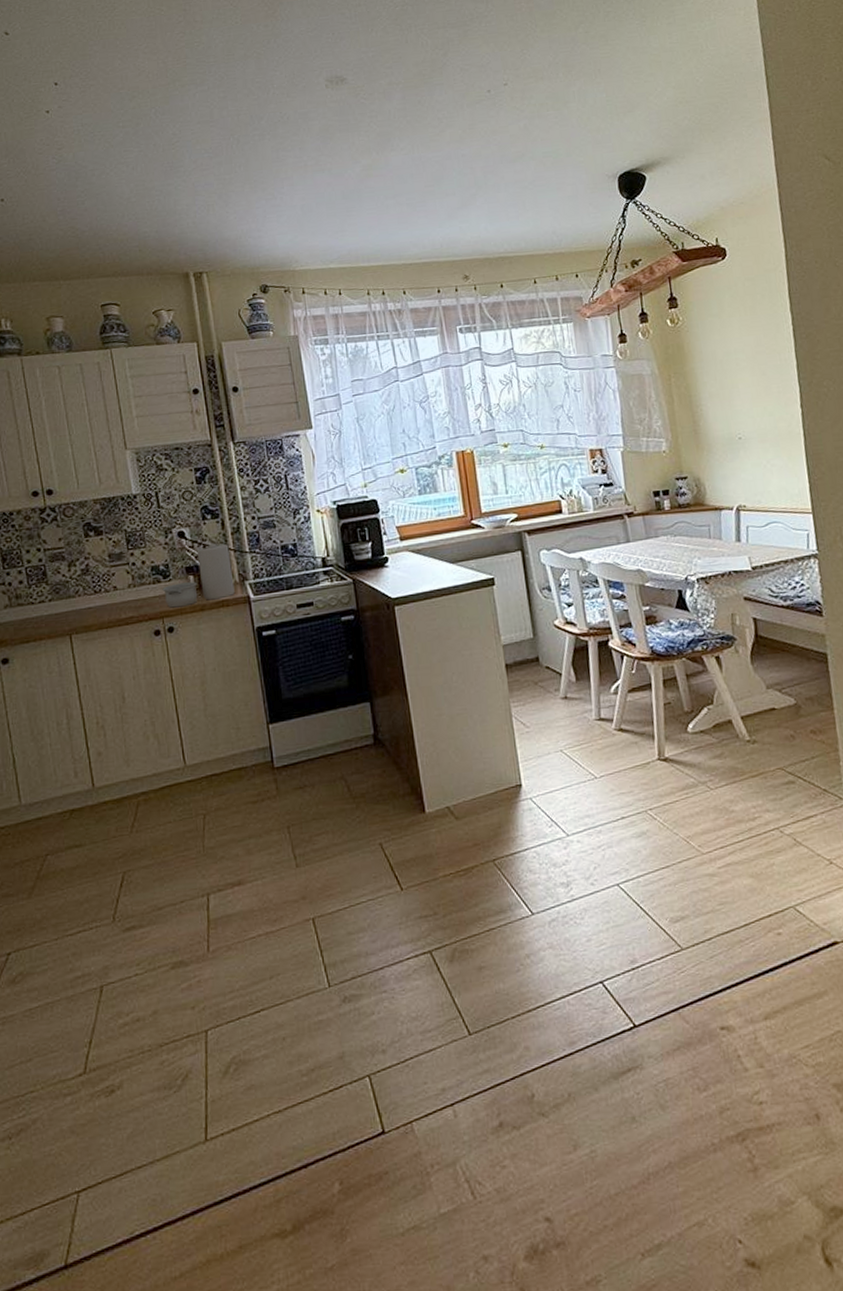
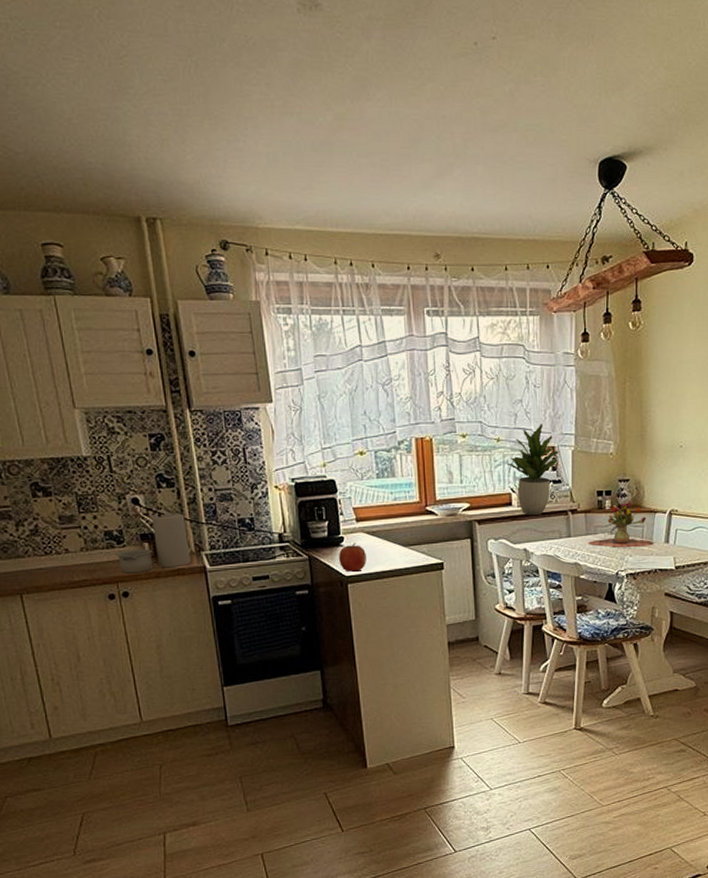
fruit: none [384,562,414,594] -> present [339,542,367,572]
potted plant: none [551,427,609,522] -> present [505,424,559,515]
flower arrangement: none [649,499,724,552] -> present [587,501,654,548]

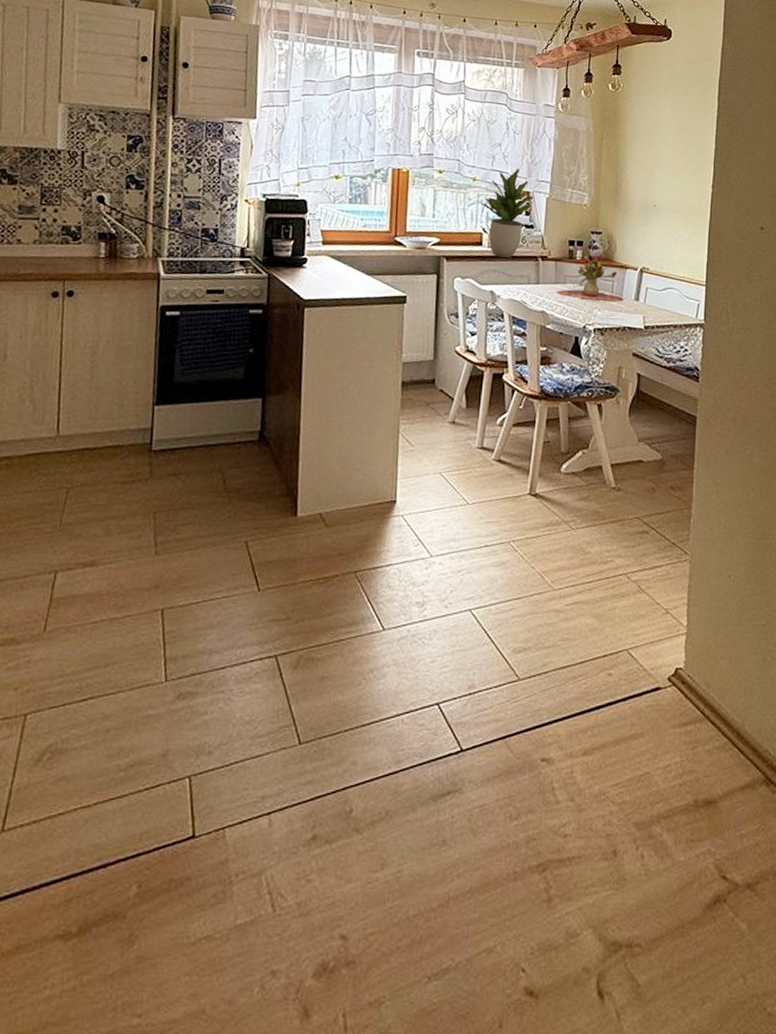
cooking pot: present [116,549,153,574] -> none [69,247,108,273]
paper towel holder: present [151,512,191,568] -> none [111,214,148,271]
fruit: present [339,542,367,572] -> none [299,265,329,296]

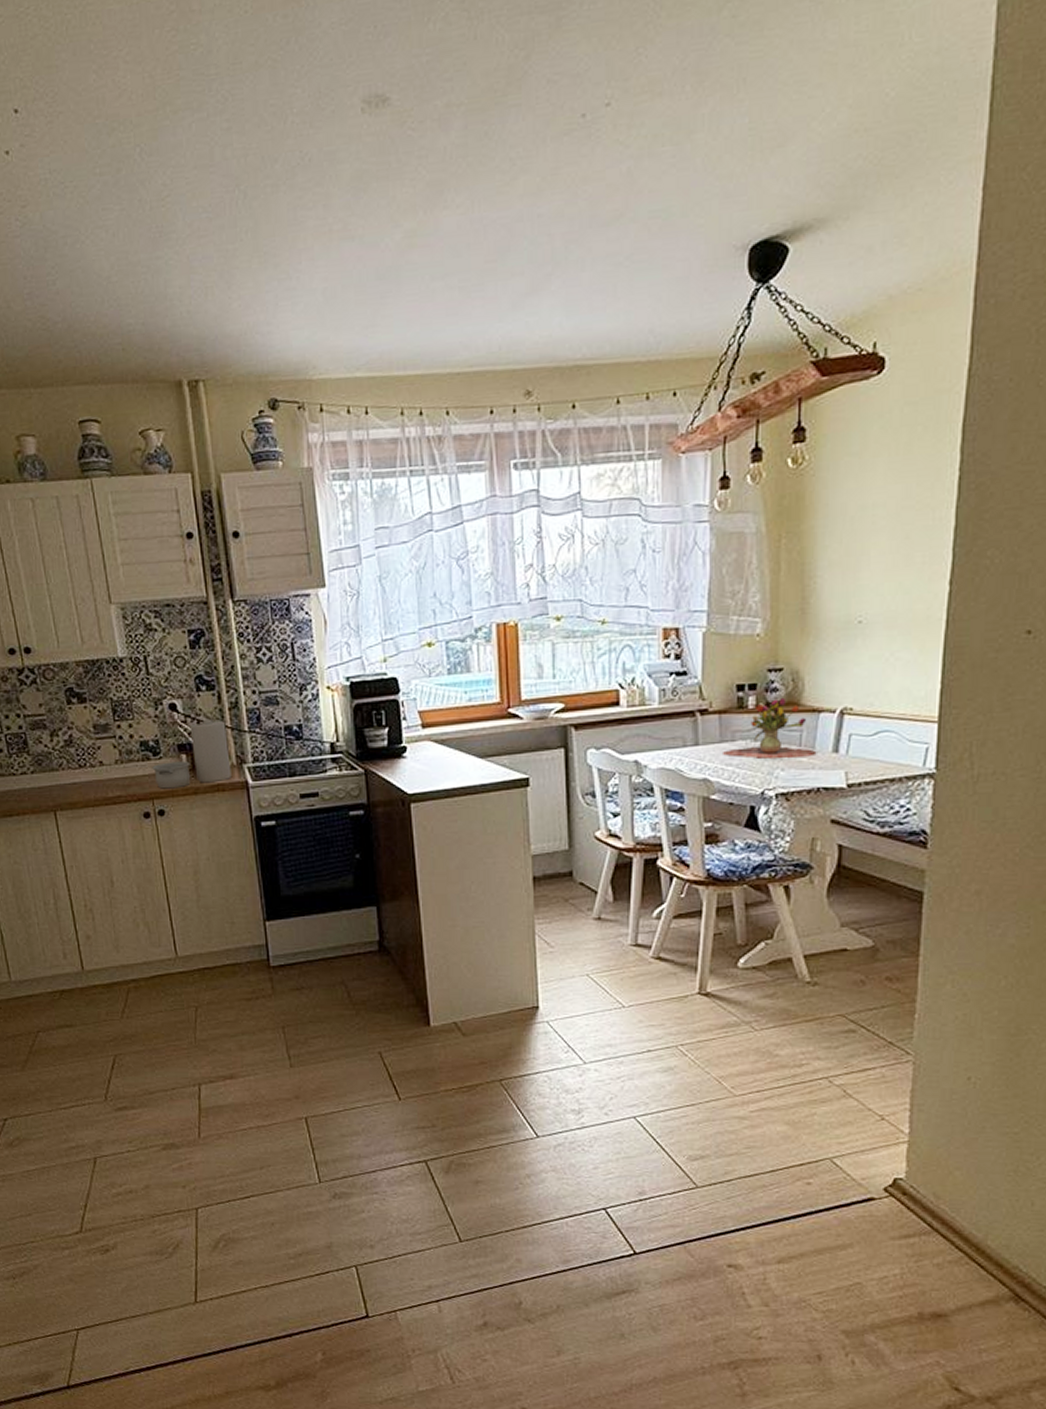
cooking pot: none [69,247,108,273] -> present [152,761,191,789]
paper towel holder: none [111,214,148,271] -> present [189,718,231,783]
potted plant: present [479,168,534,258] -> none [612,599,685,718]

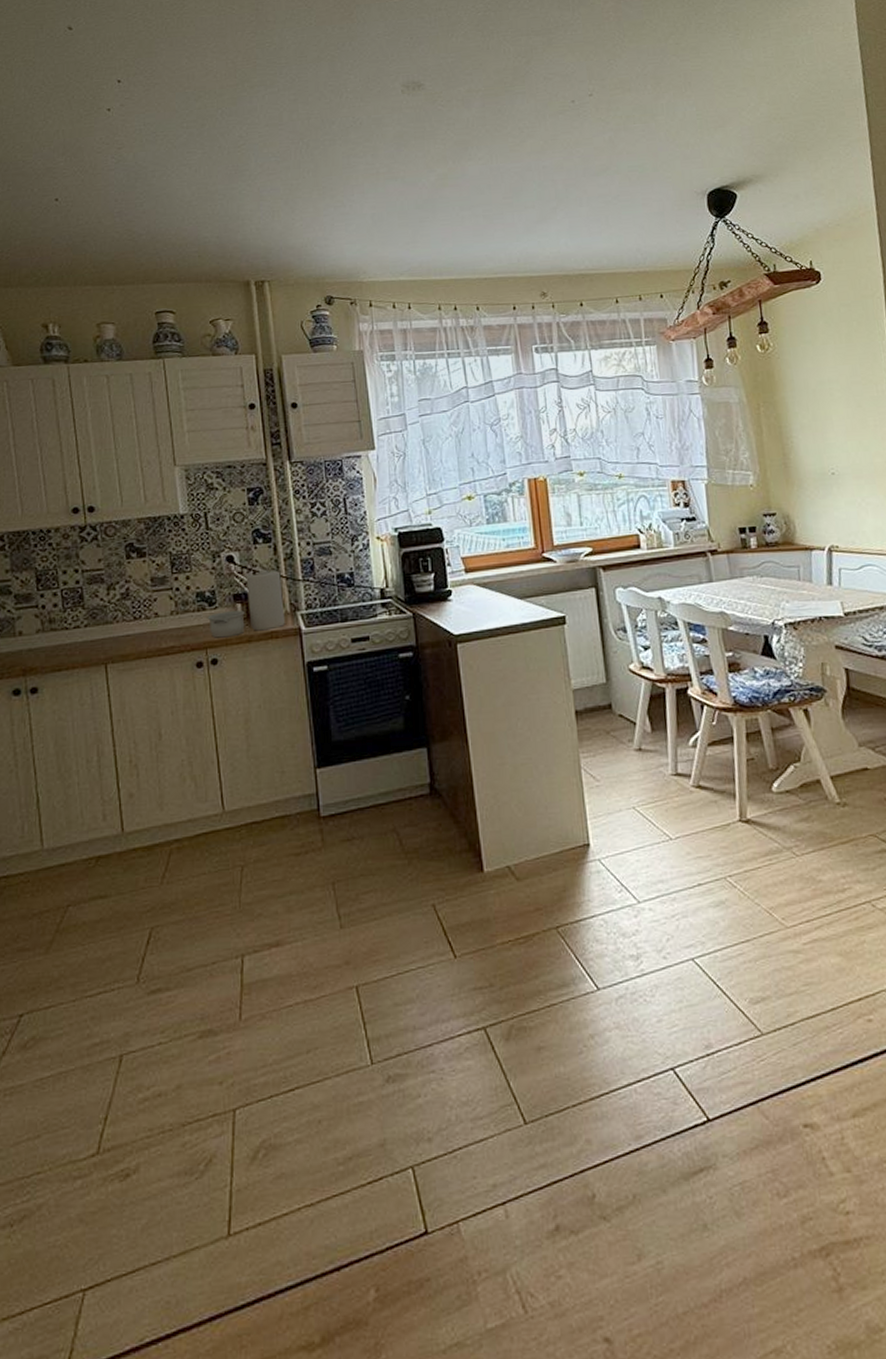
flower arrangement: present [721,697,817,760] -> none [733,538,814,594]

